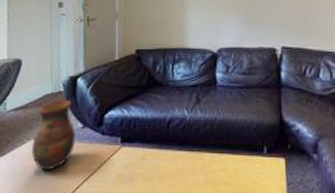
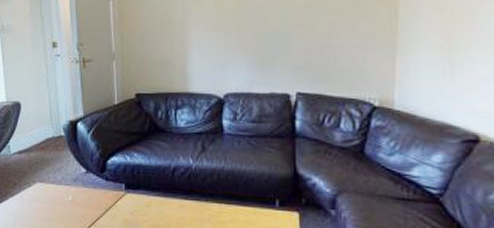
vase: present [31,99,76,171] -> none [38,143,80,213]

